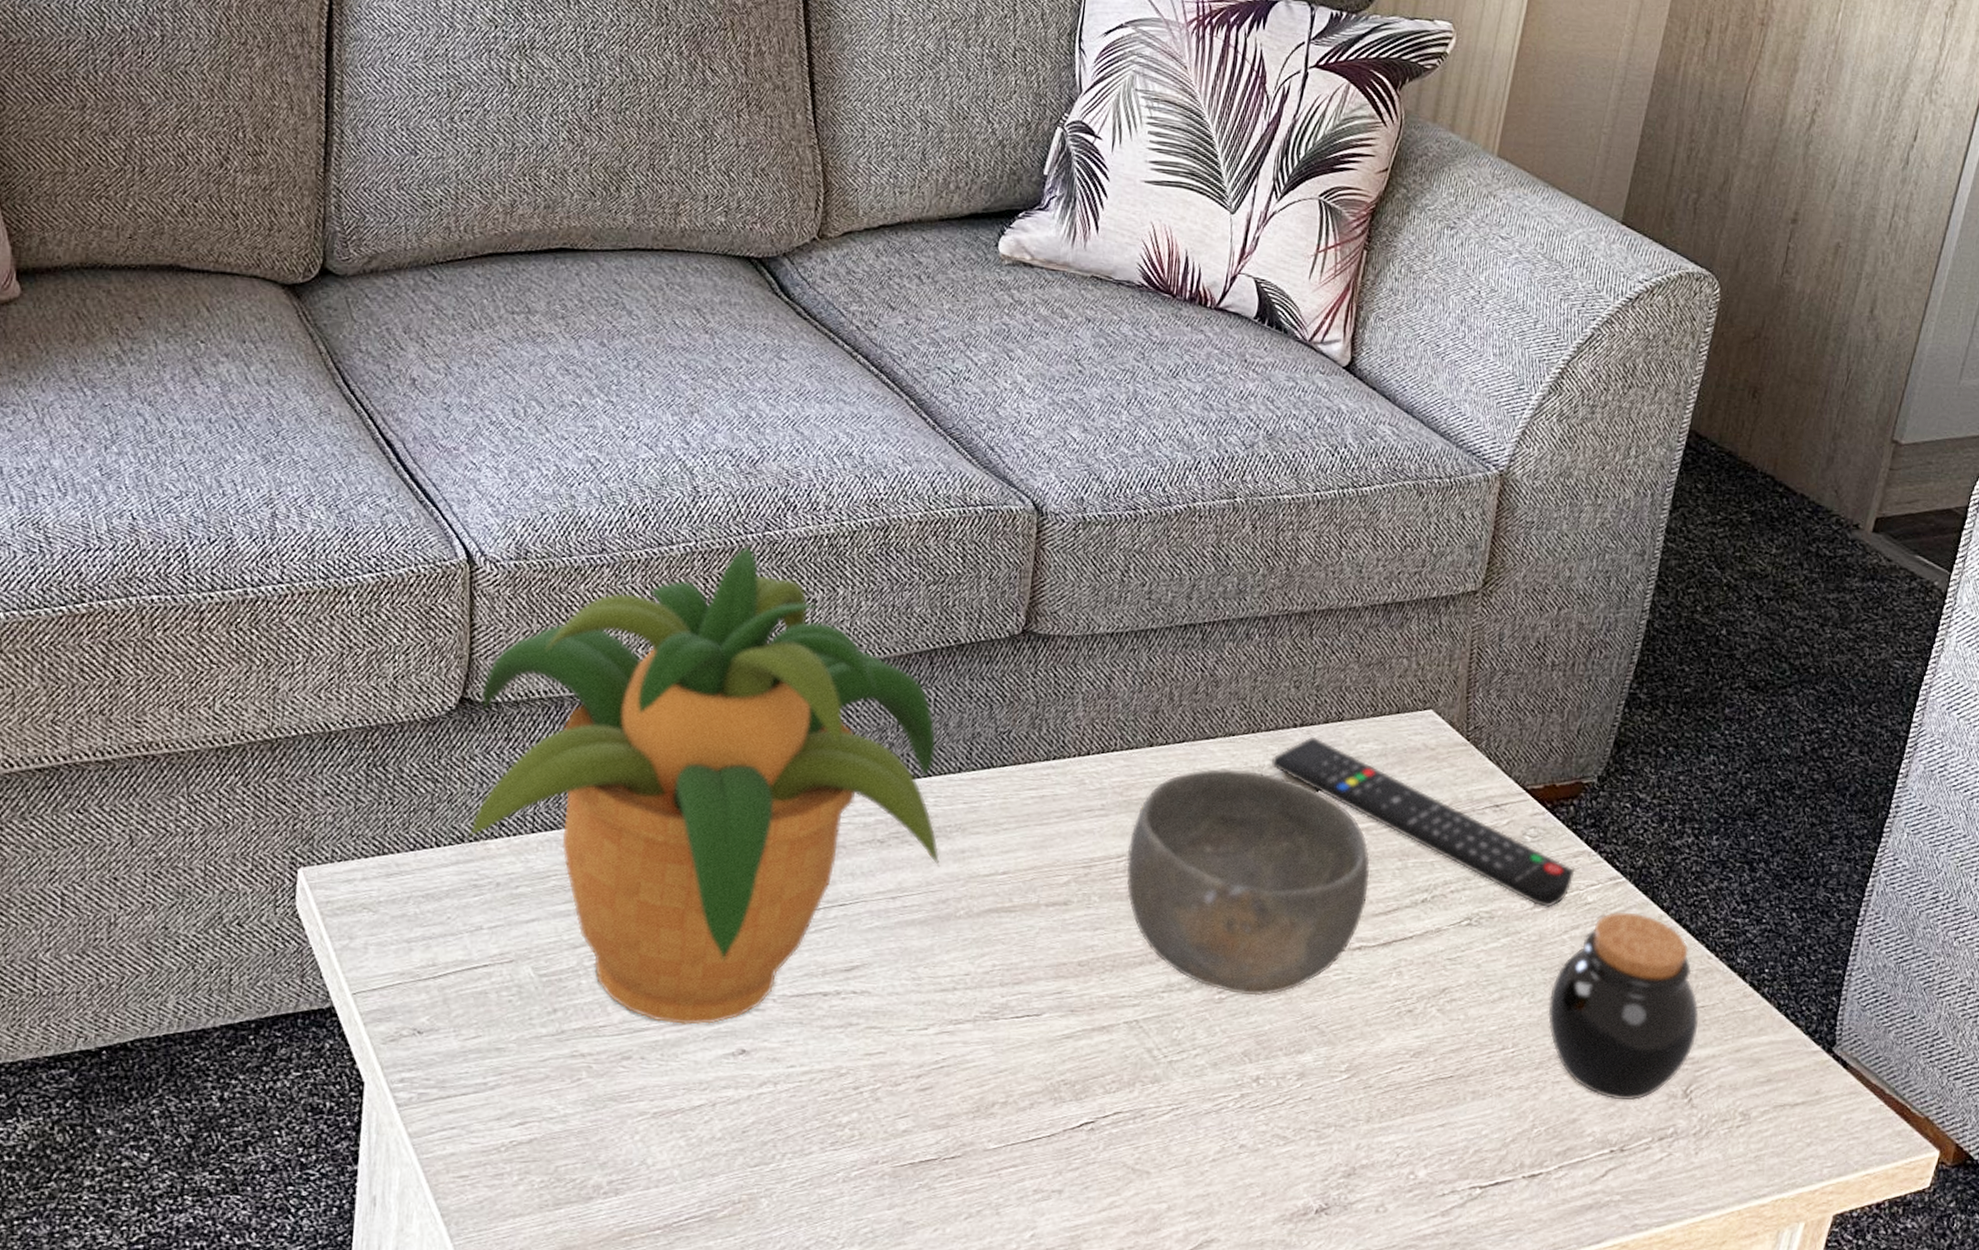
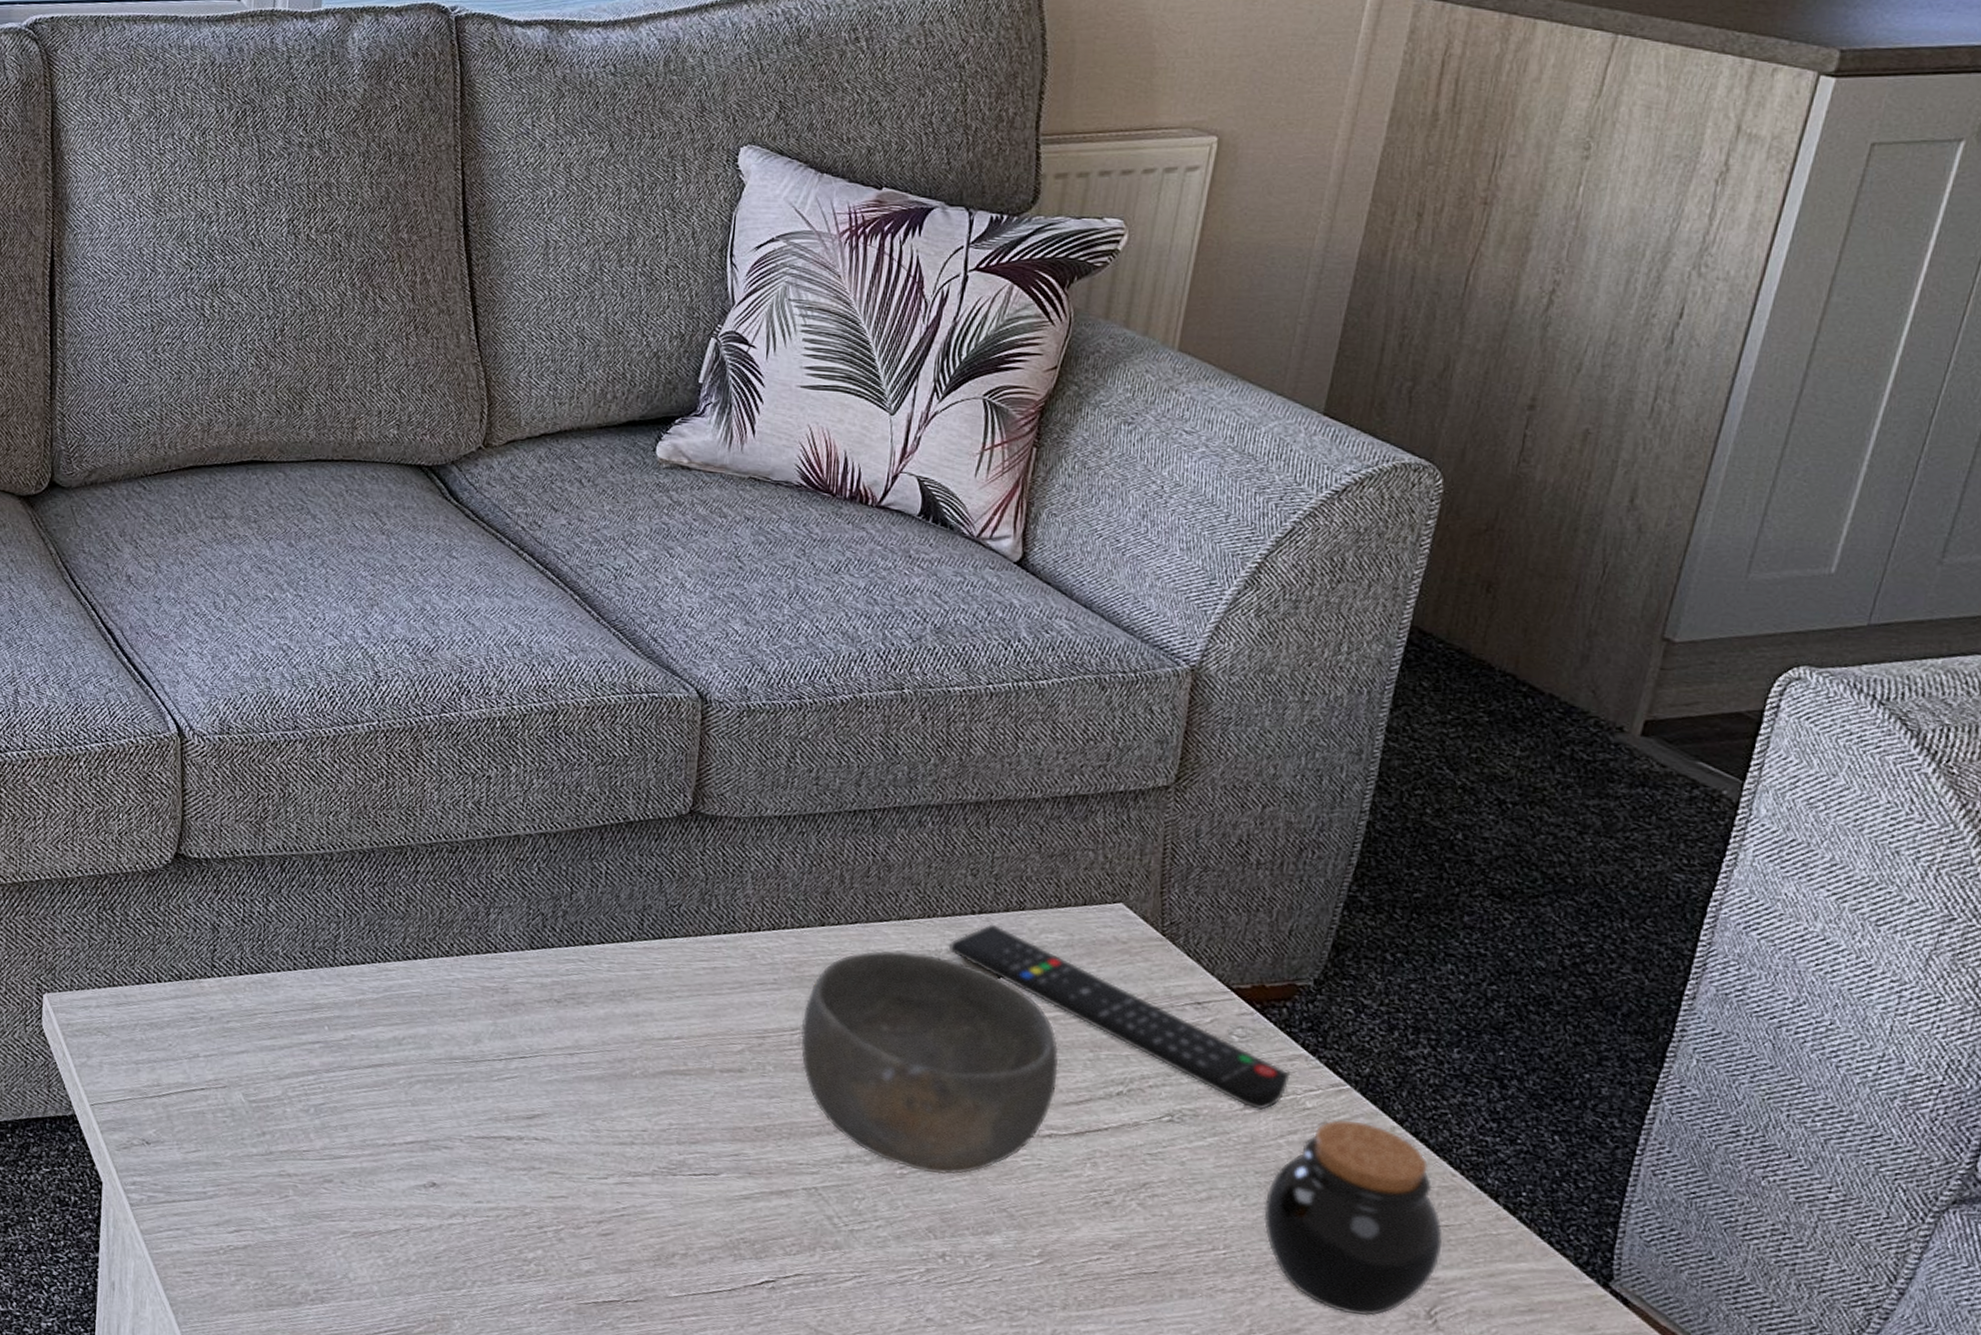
potted plant: present [468,545,940,1025] -> none [185,726,615,1158]

